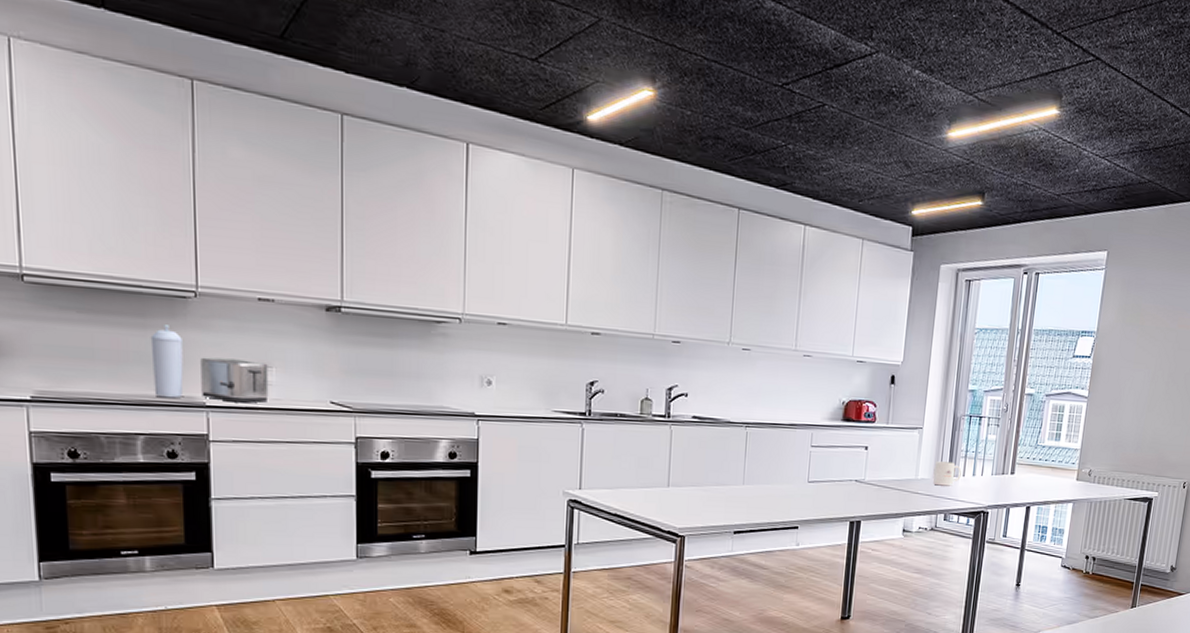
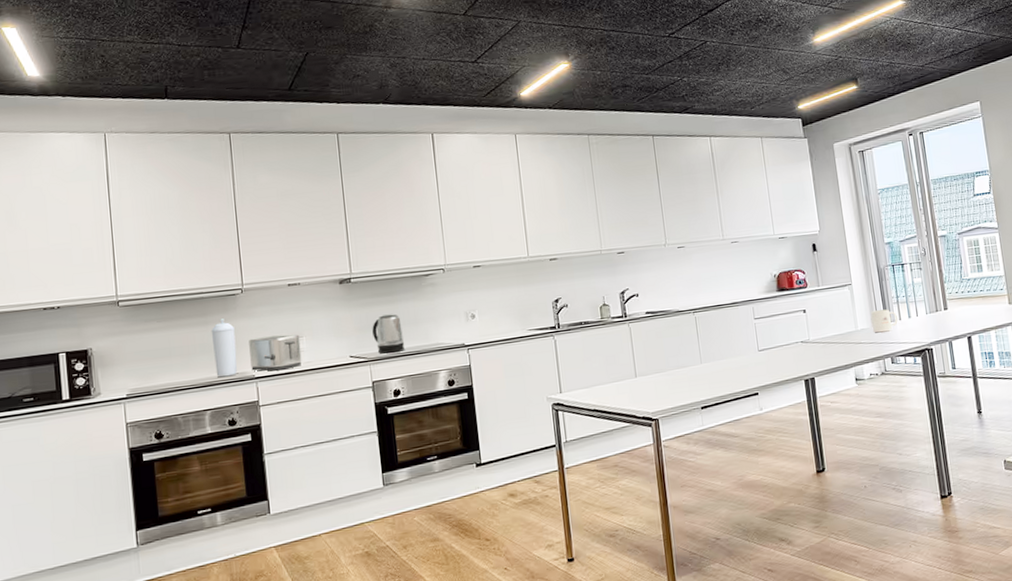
kettle: none [362,360,401,408] -> present [372,314,406,354]

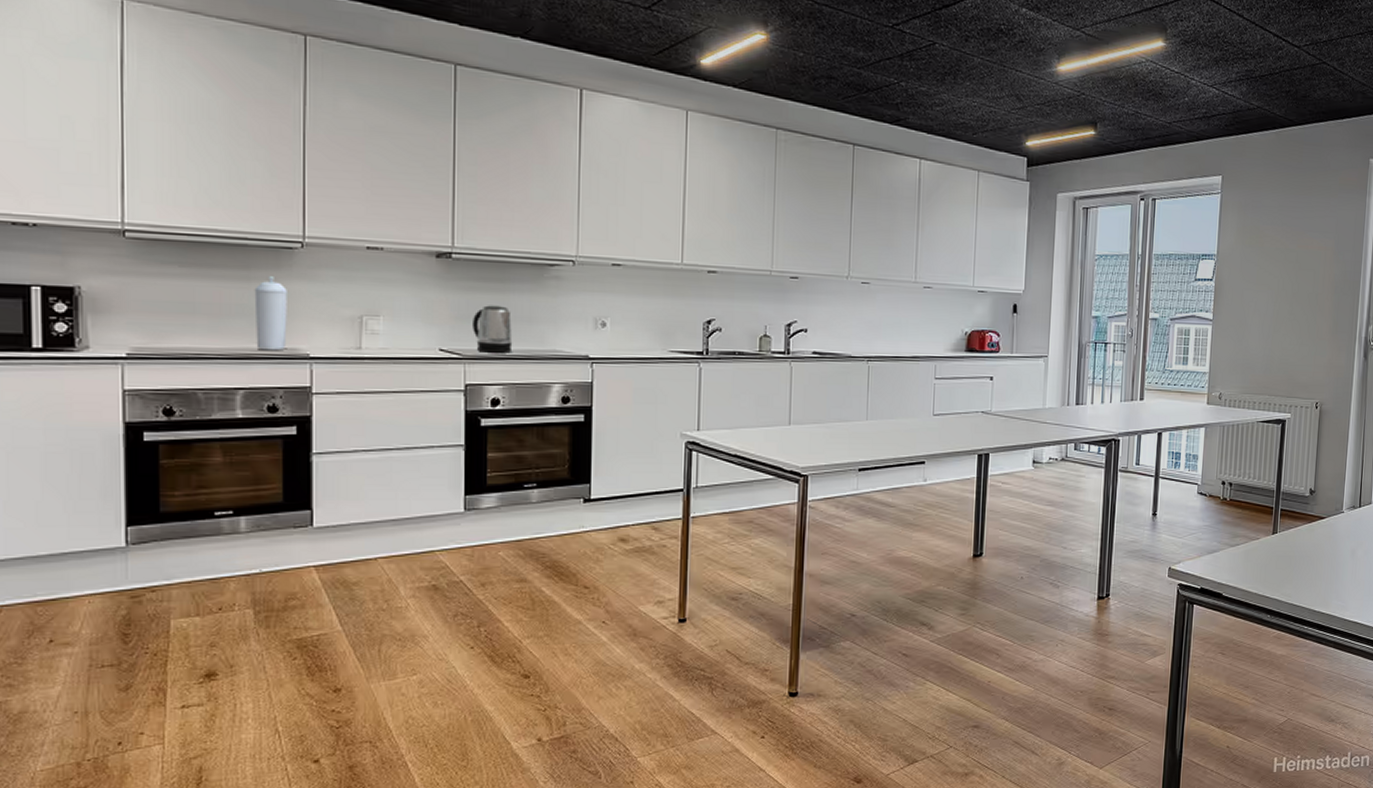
toaster: present [249,334,302,371] -> none [305,308,376,353]
mug: present [870,309,898,333] -> none [1060,390,1090,415]

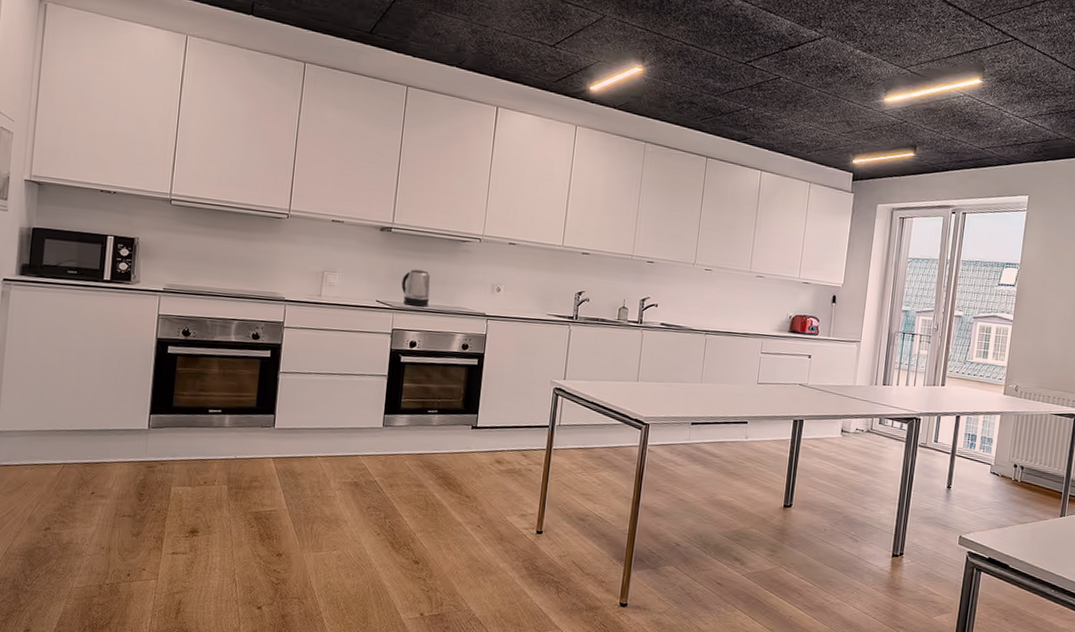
canister: present [254,276,287,351] -> none [249,238,274,294]

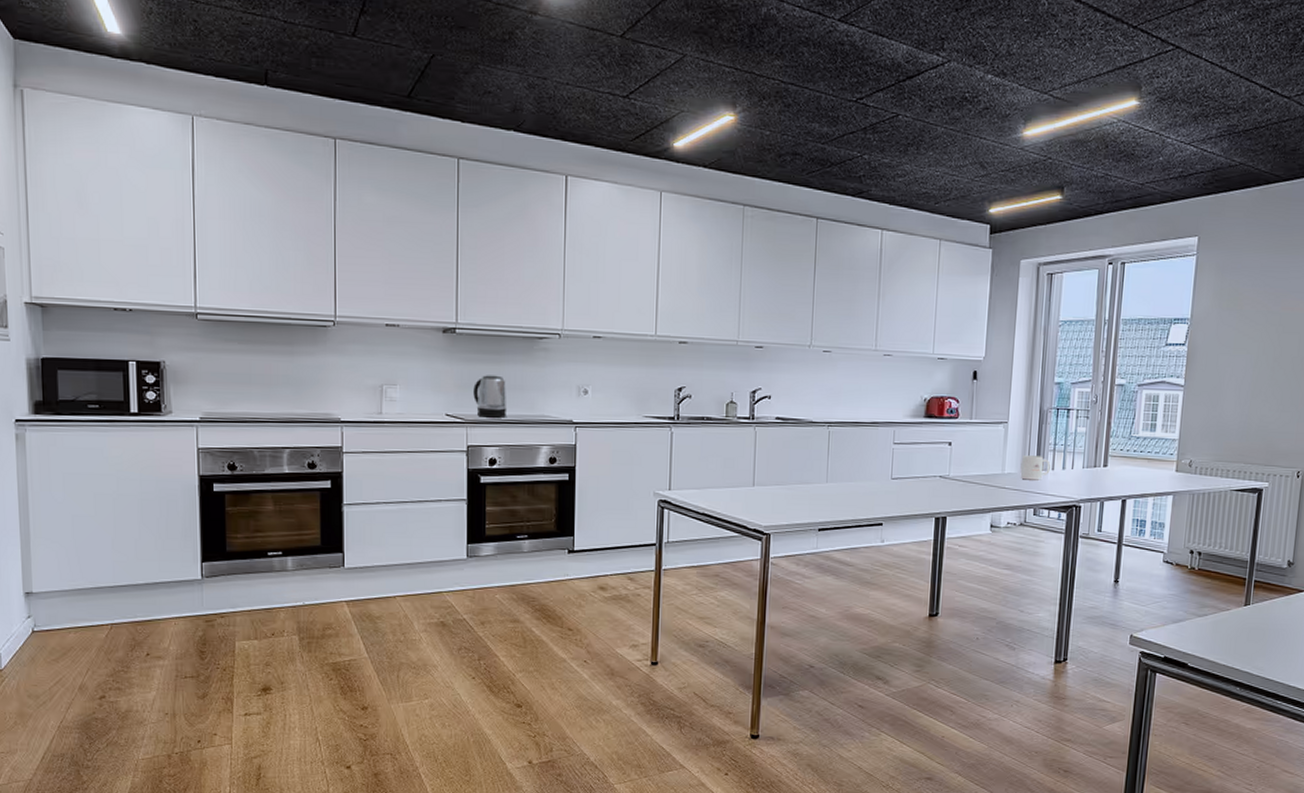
mug: none [869,371,896,394] -> present [1020,455,1051,481]

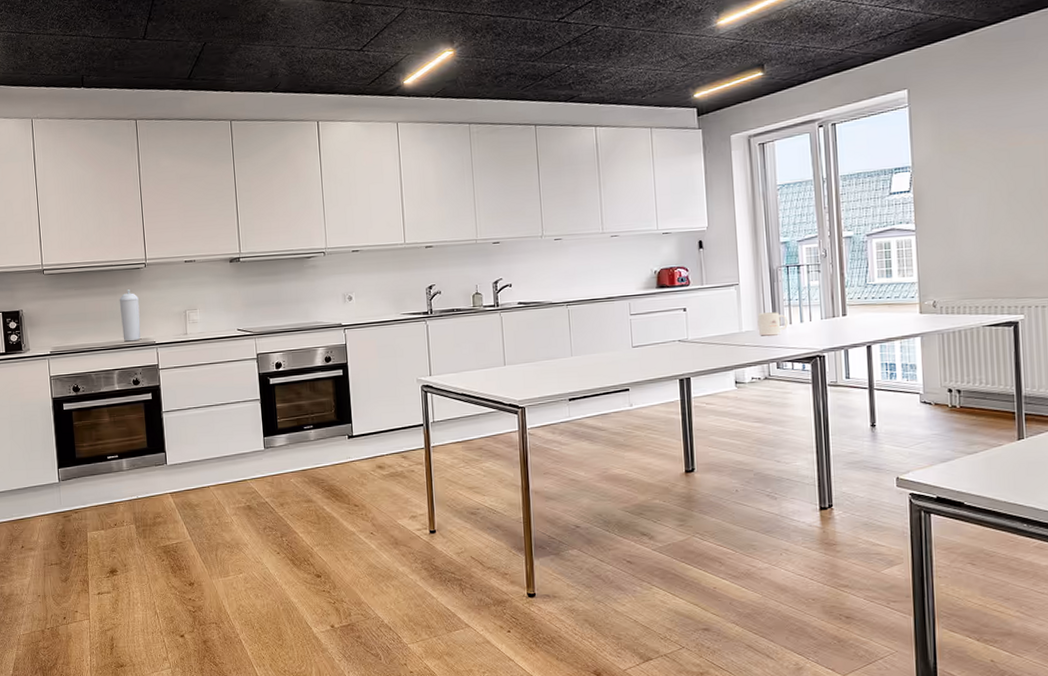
canister: none [296,351,323,416] -> present [119,289,141,342]
kettle: present [473,375,507,418] -> none [258,292,287,329]

